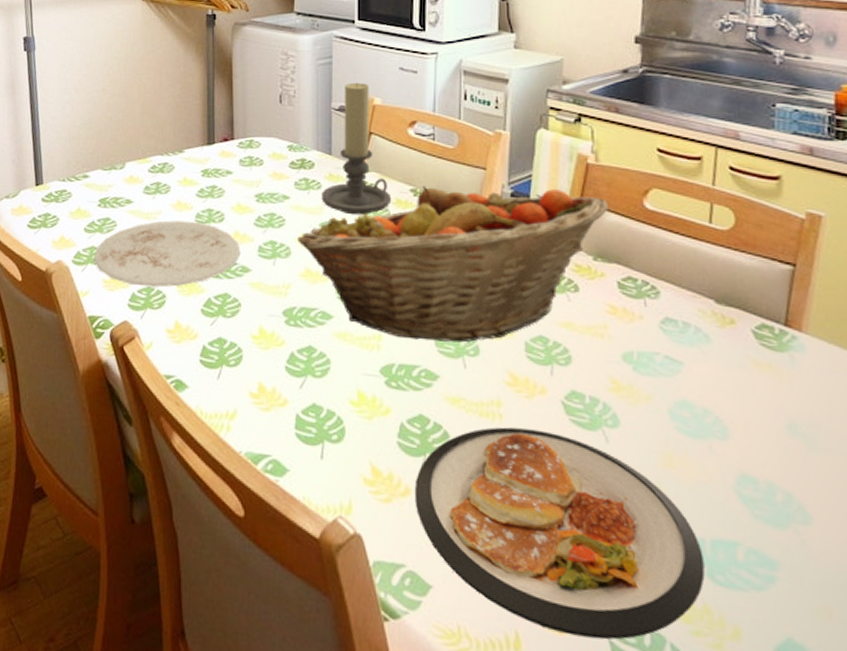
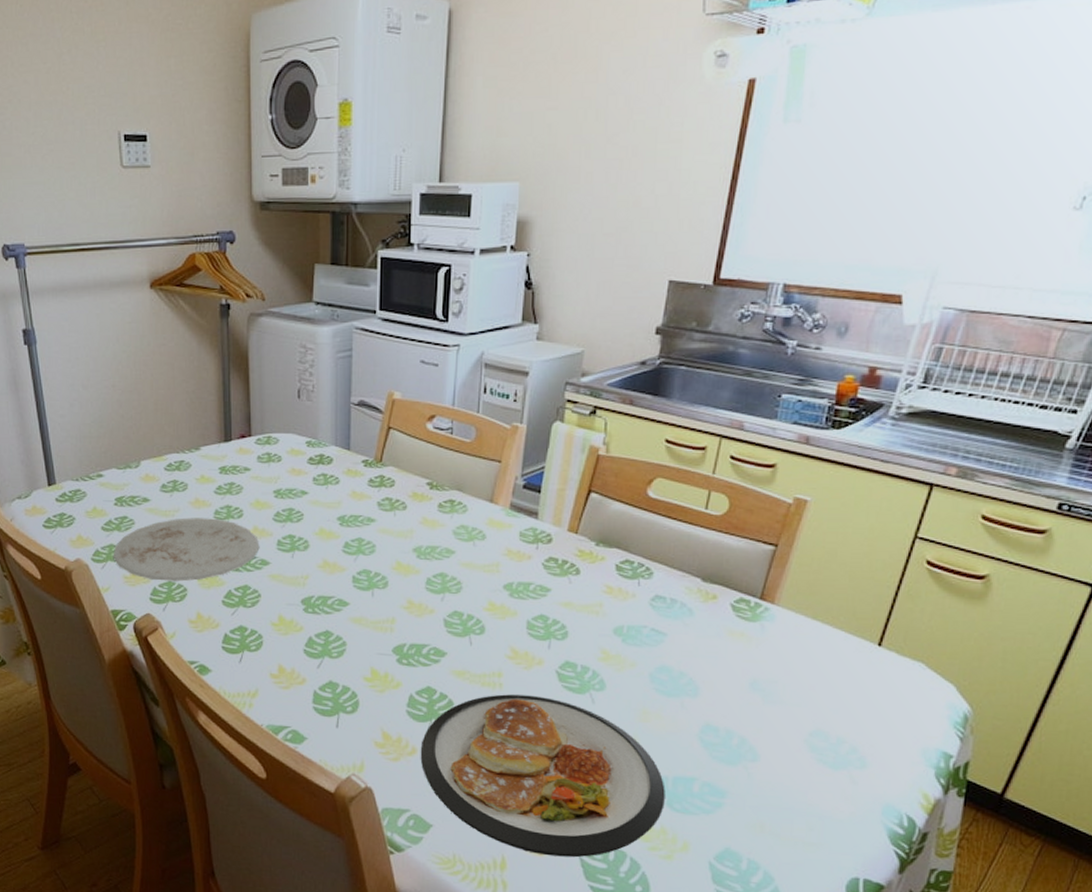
fruit basket: present [298,185,609,343] -> none [316,479,615,623]
candle holder: present [322,82,392,215] -> none [340,376,408,509]

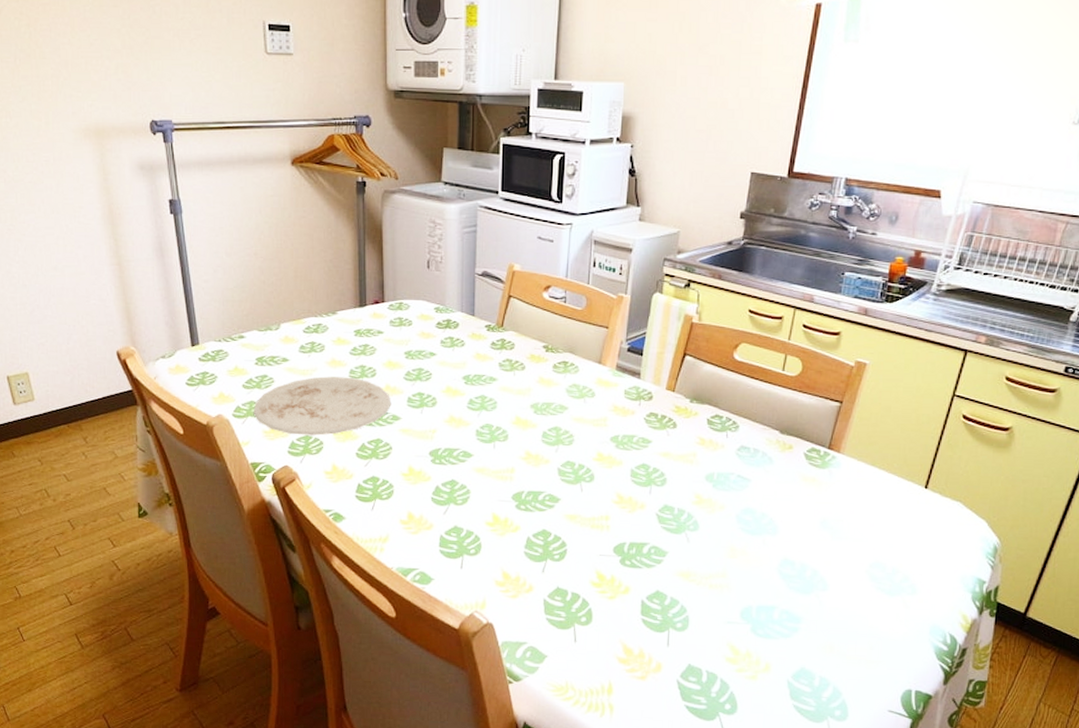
dish: present [420,694,665,858] -> none [536,535,750,681]

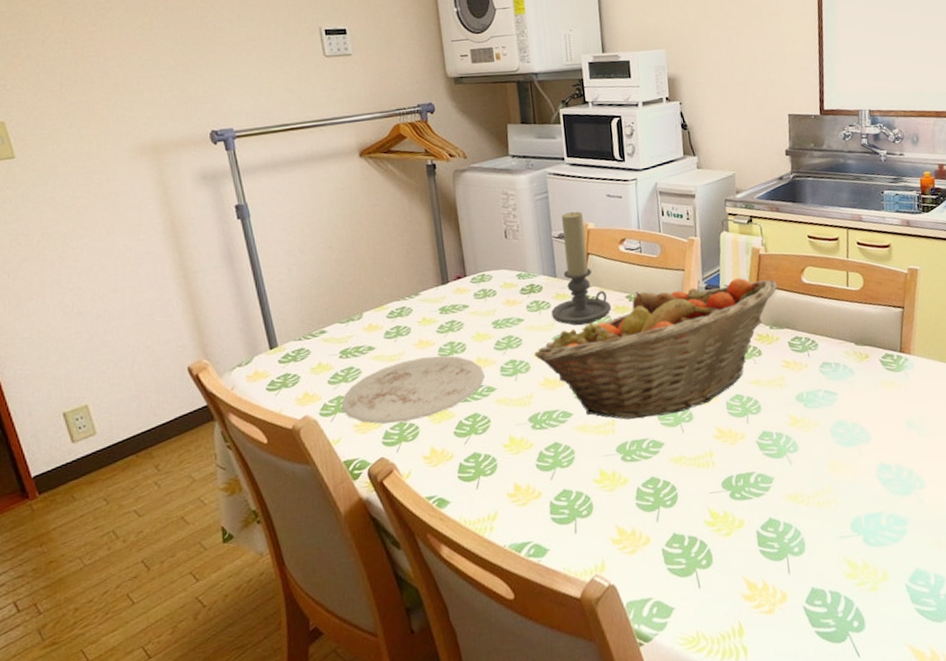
fruit basket: none [443,342,706,472] -> present [535,278,778,420]
candle holder: none [465,249,527,369] -> present [551,211,612,326]

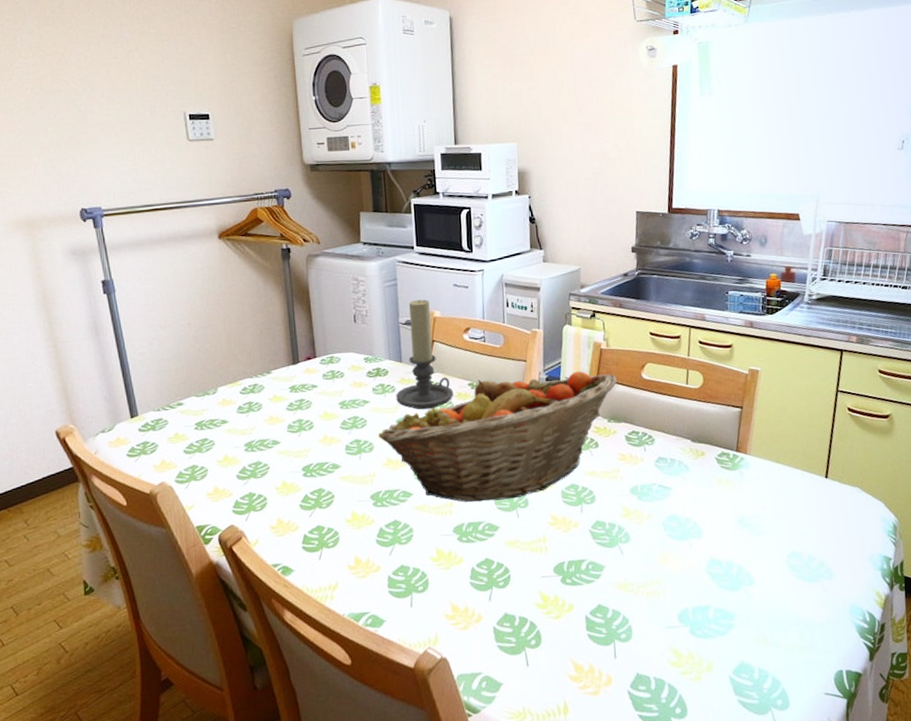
plate: present [341,355,485,424] -> none [195,432,331,494]

